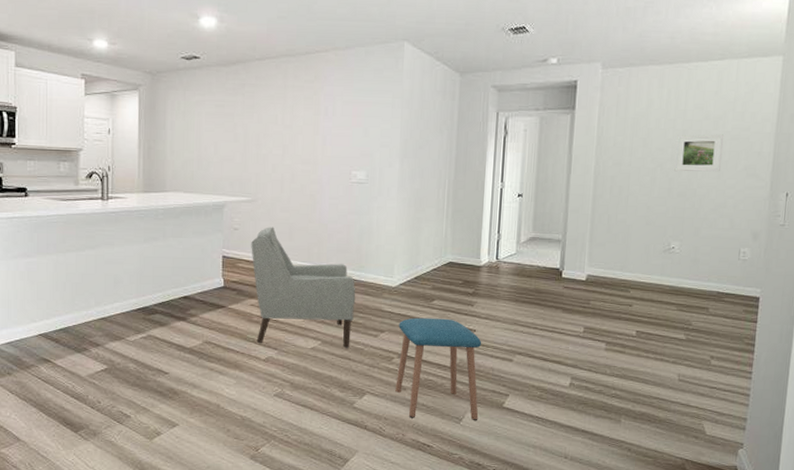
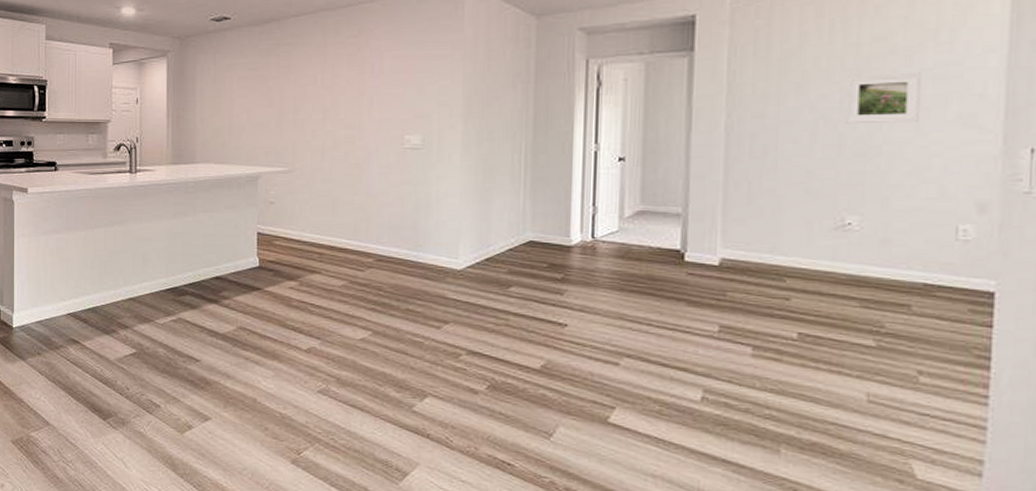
chair: present [251,227,356,348] -> none [289,200,413,341]
stool: present [395,317,482,420] -> none [464,307,576,437]

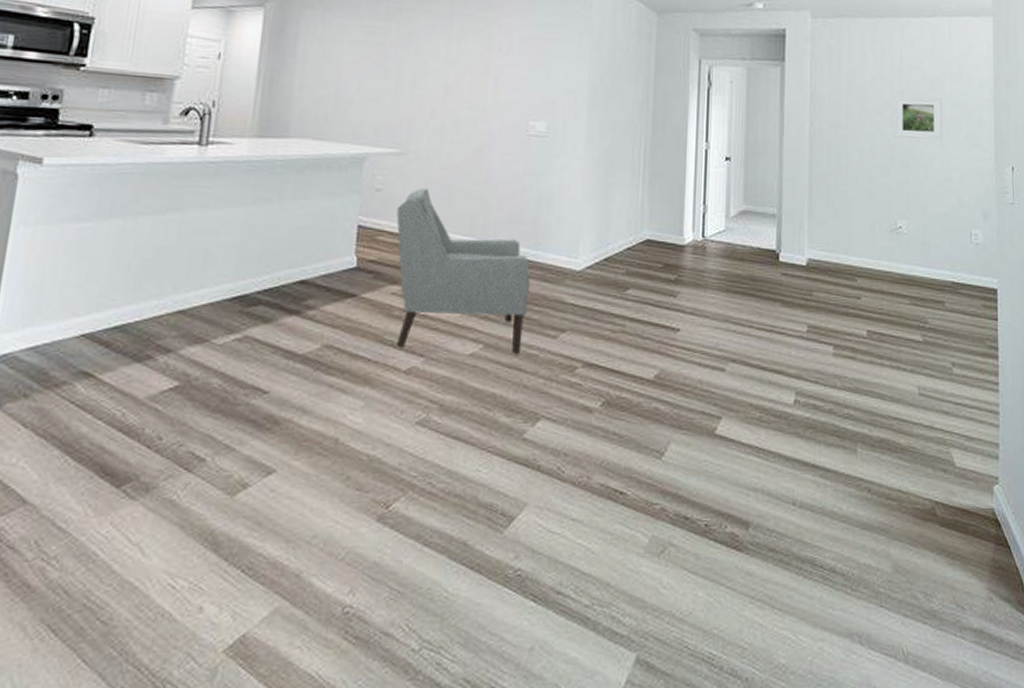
chair: none [289,200,413,341] -> present [396,188,531,354]

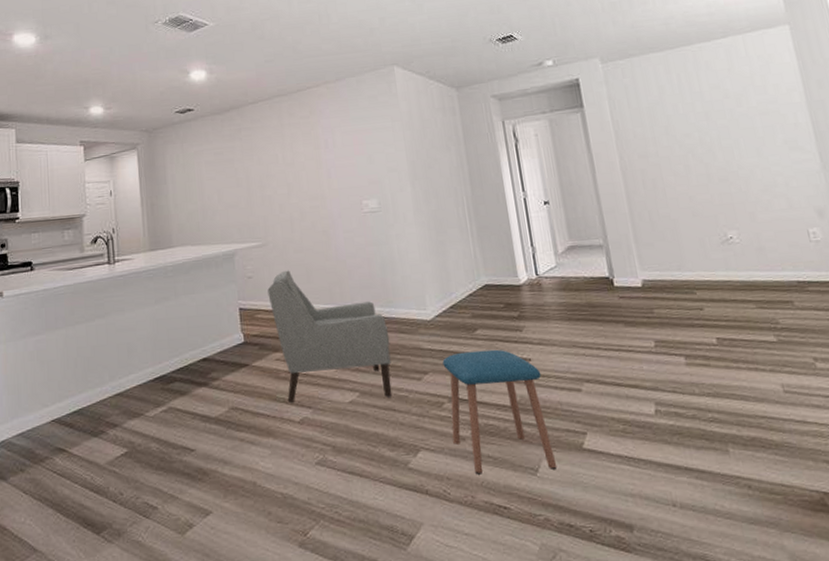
stool: none [579,312,687,454] -> present [442,349,557,475]
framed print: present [895,96,942,140] -> none [700,110,758,156]

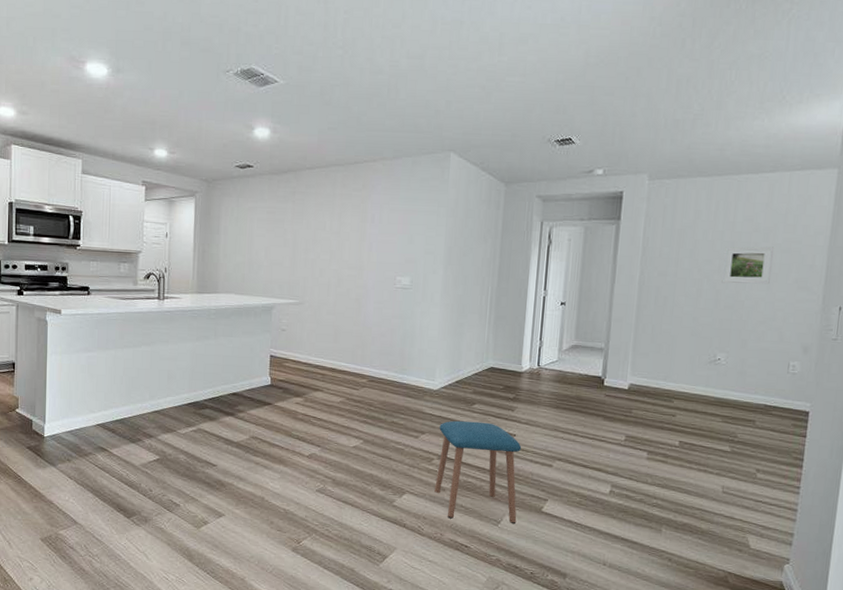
chair: present [267,270,392,404] -> none [297,328,398,448]
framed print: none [700,110,758,156] -> present [721,246,774,284]

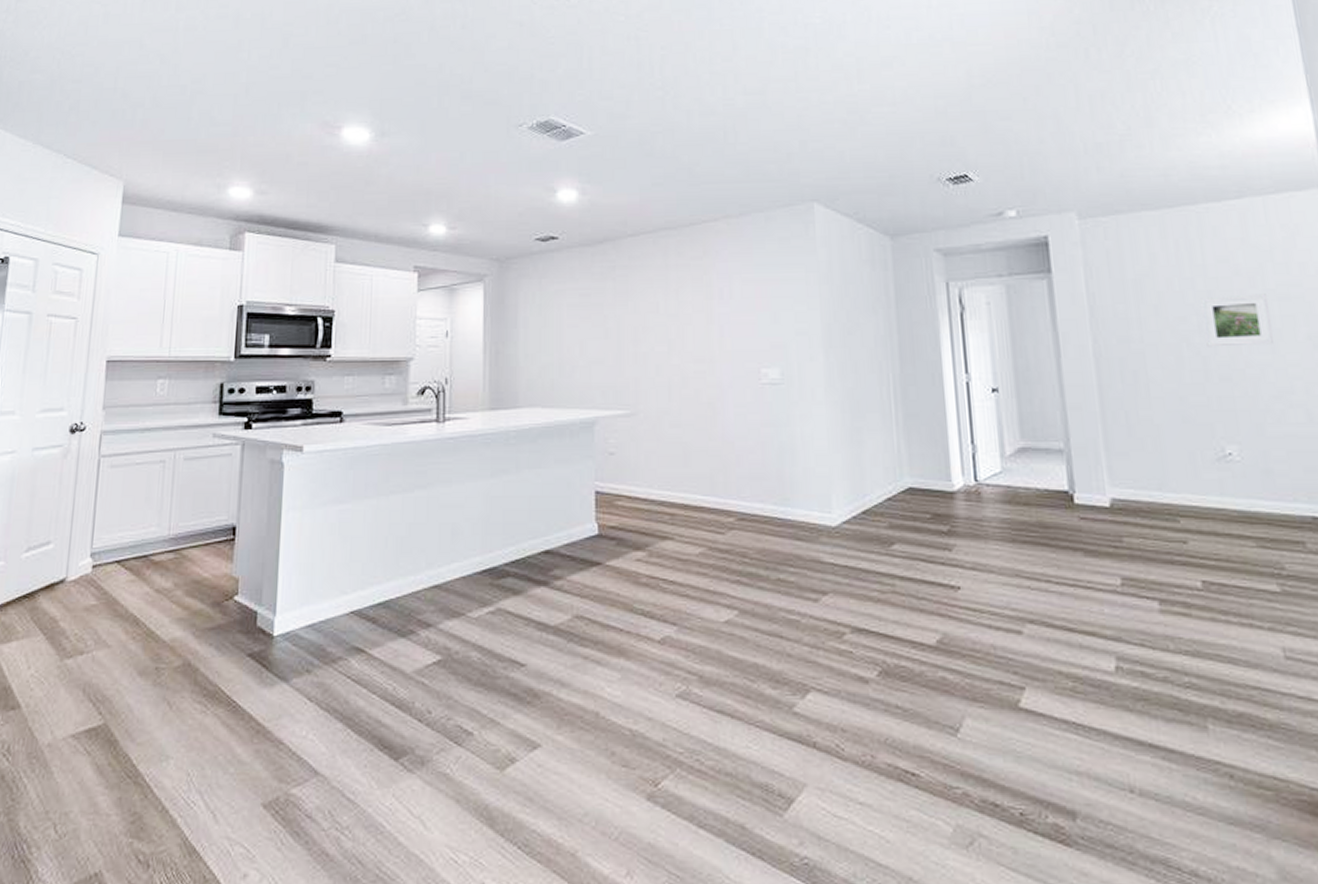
stool: present [434,420,522,523] -> none [847,571,984,730]

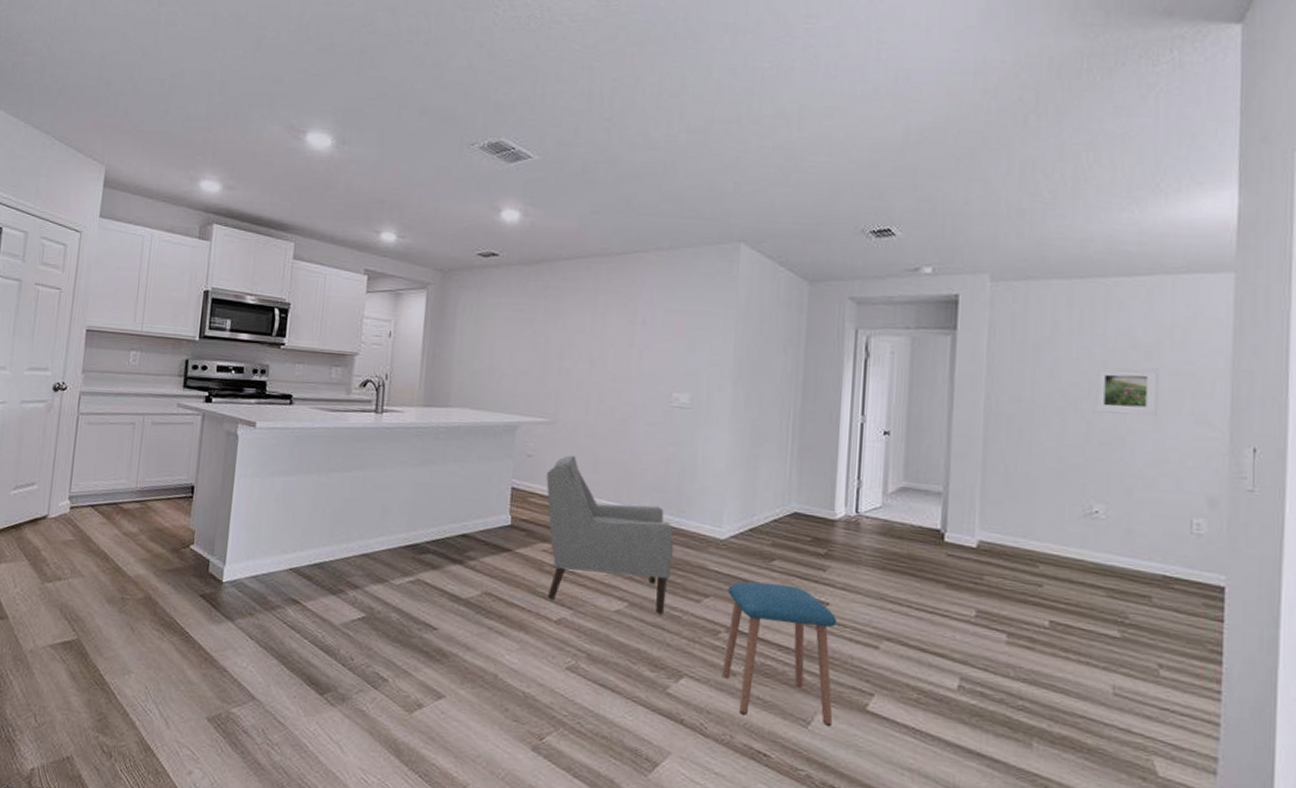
chair: none [633,448,782,620] -> present [546,455,675,614]
stool: none [847,571,984,730] -> present [722,581,837,726]

